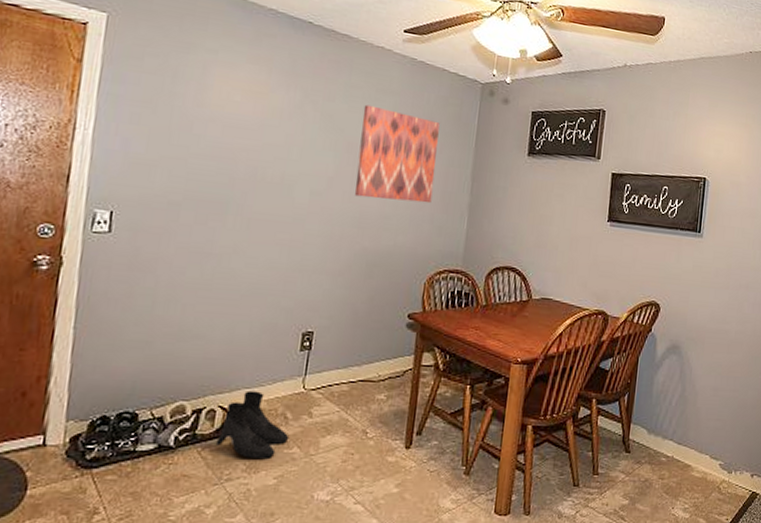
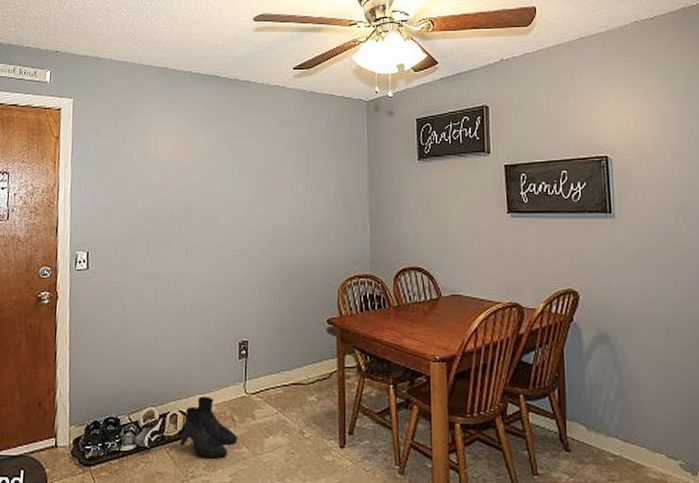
wall art: present [354,104,440,204] -> none [267,137,335,217]

